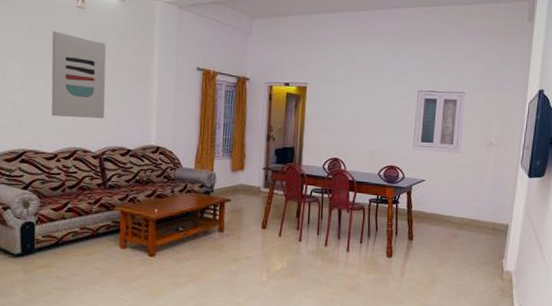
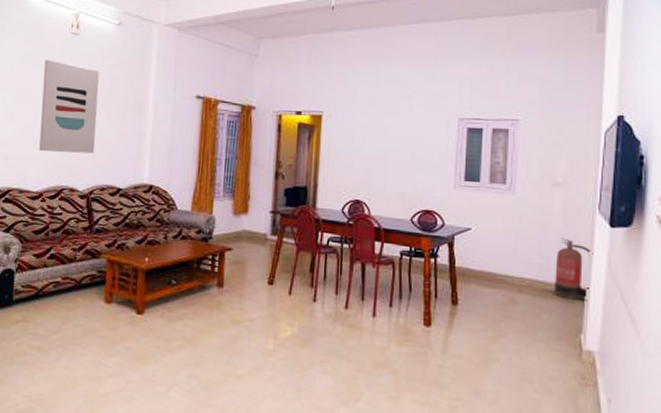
fire extinguisher: none [485,186,516,234] -> present [553,237,594,301]

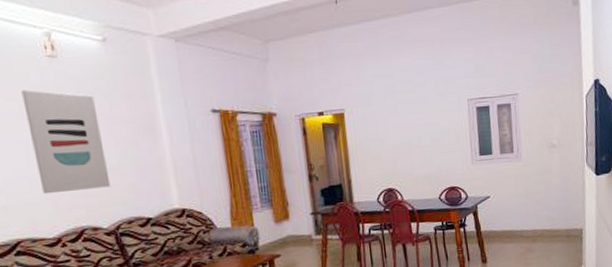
fire extinguisher: present [553,237,594,301] -> none [558,190,586,240]

